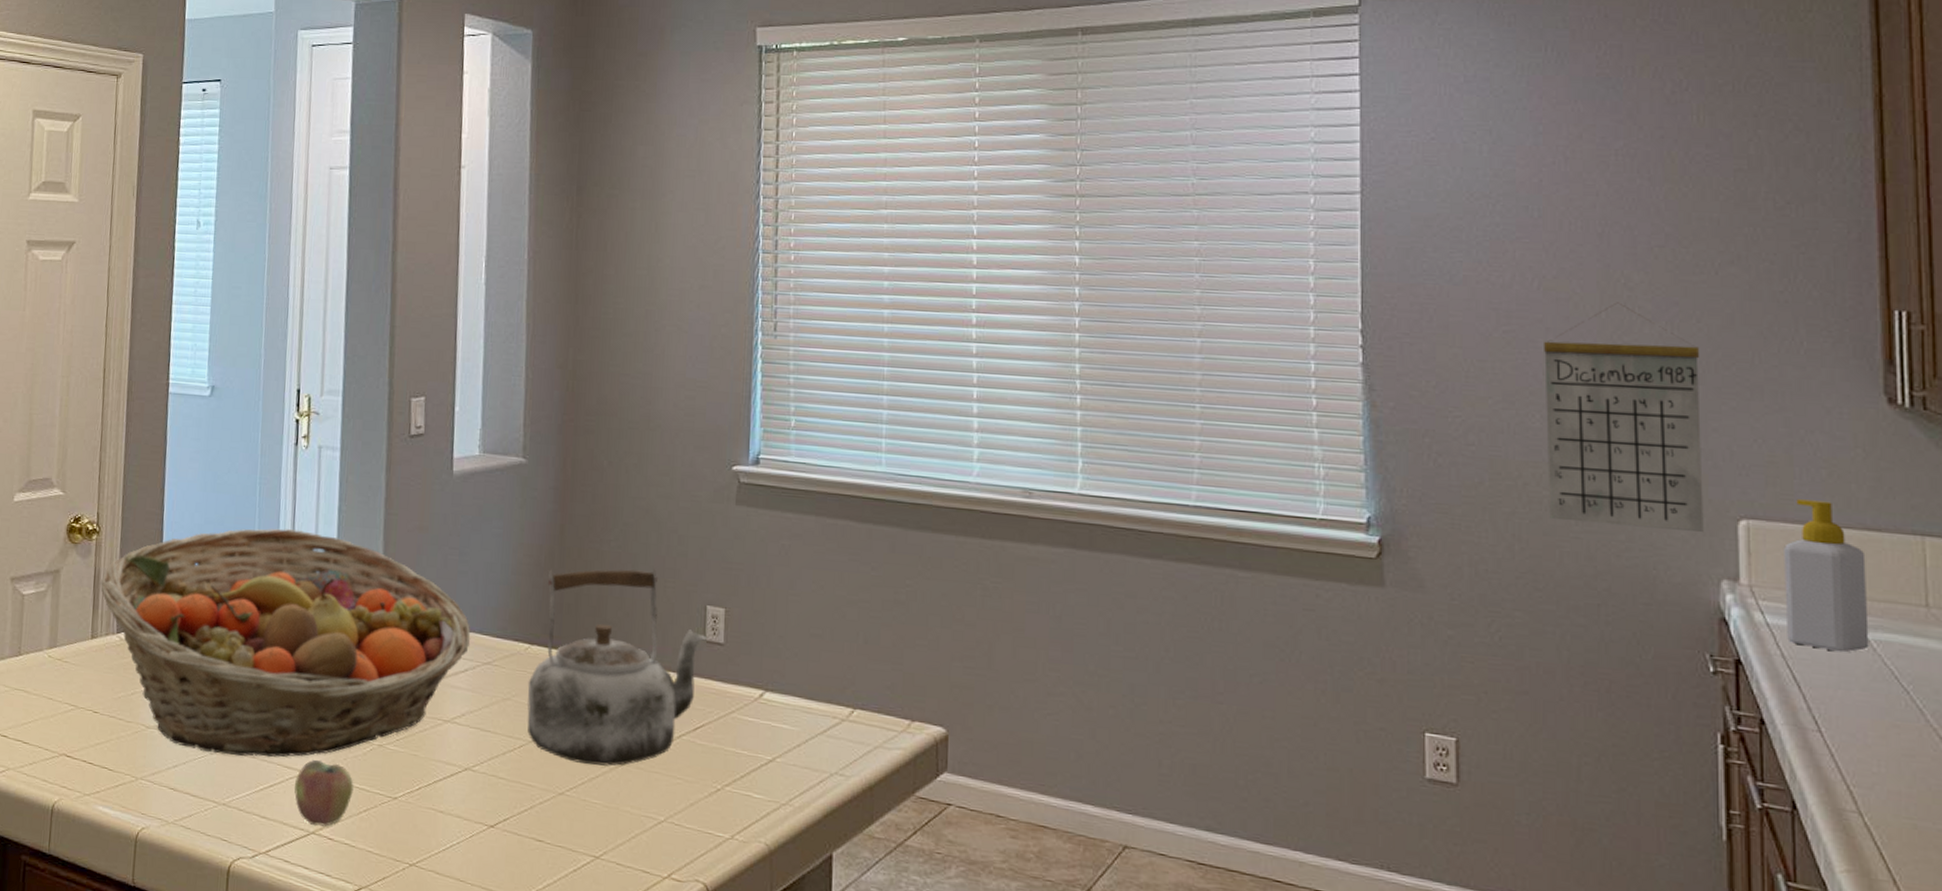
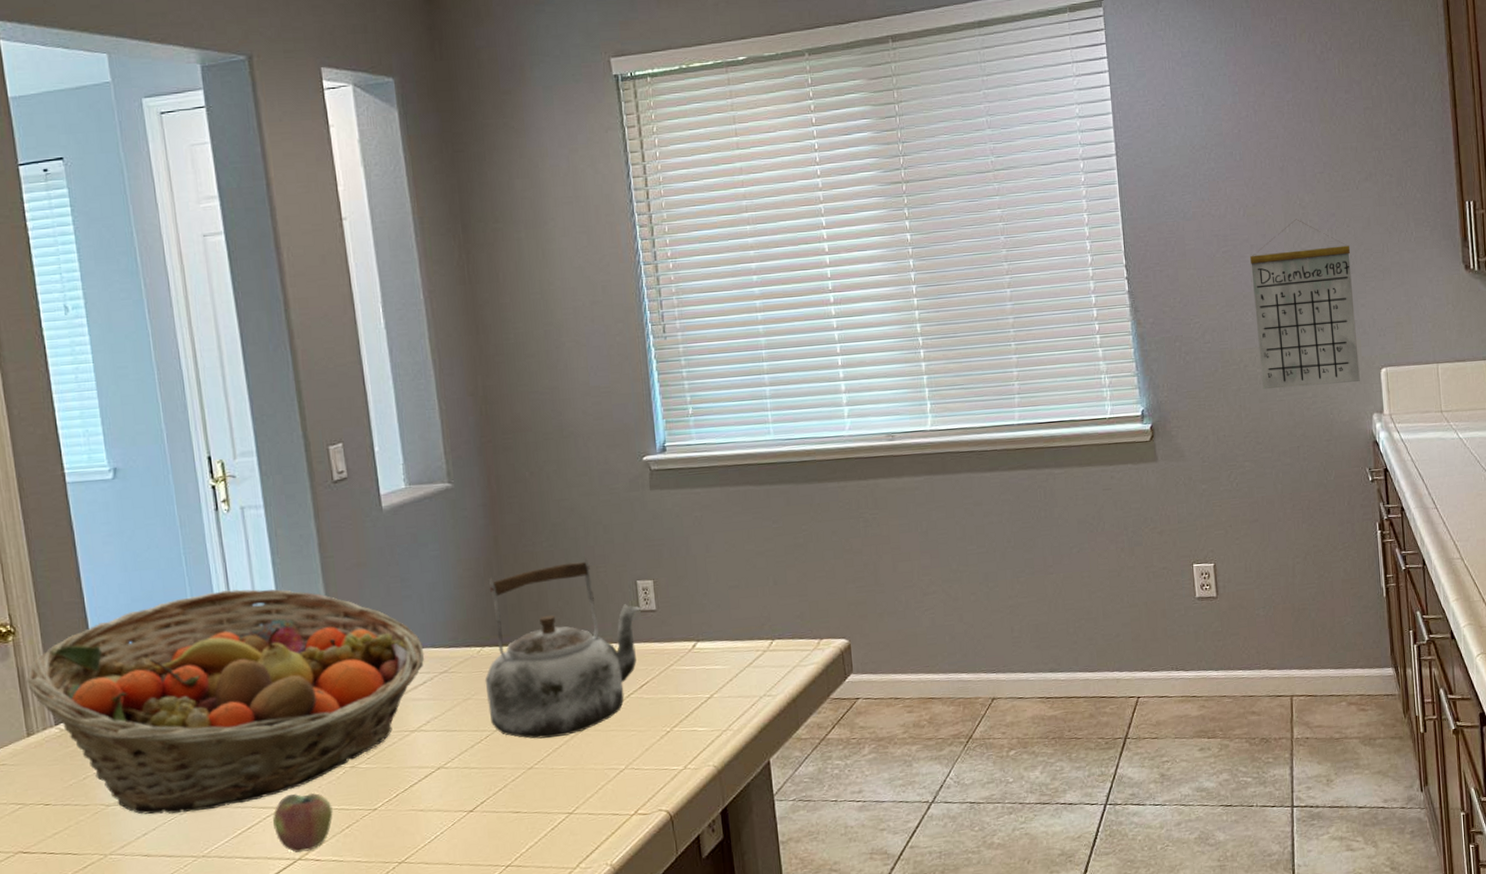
soap bottle: present [1784,499,1869,653] -> none [1409,345,1462,451]

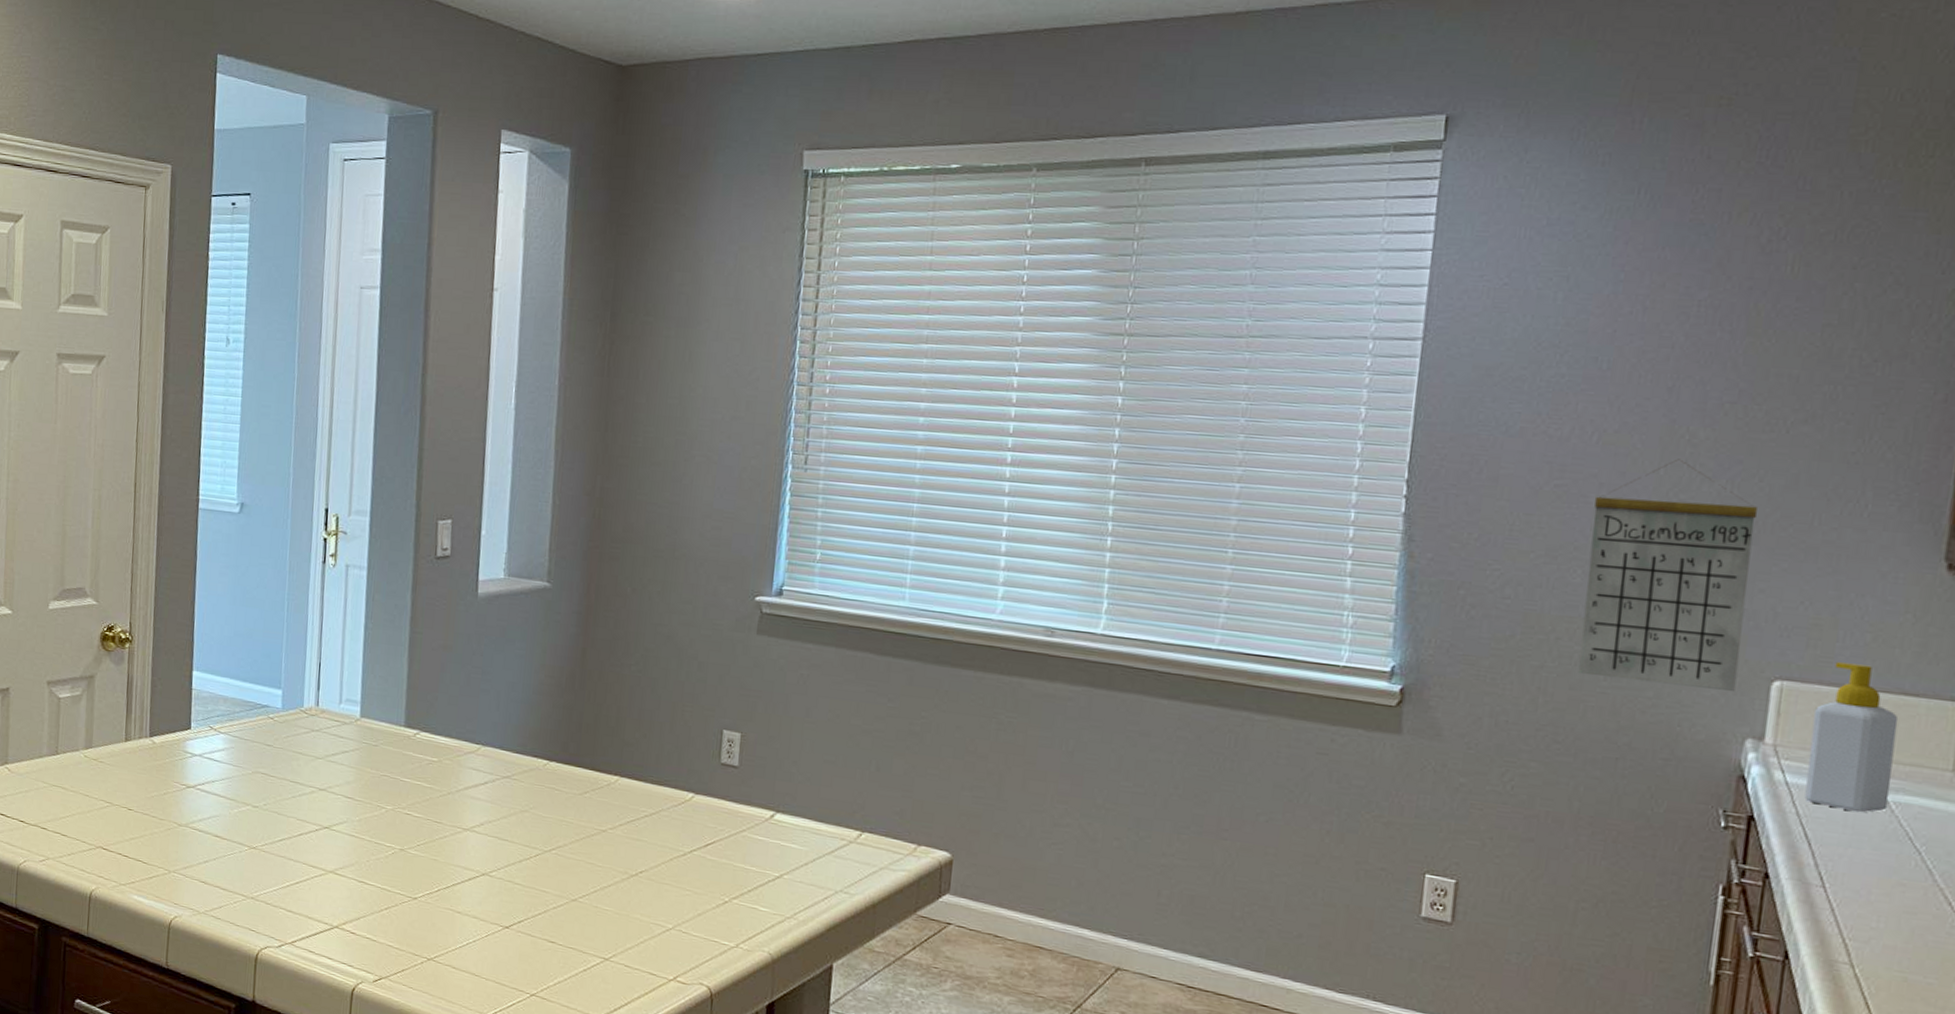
fruit basket: present [26,589,425,815] -> none [133,642,492,857]
apple: present [273,792,333,853] -> none [319,860,376,922]
kettle: present [484,557,641,739] -> none [543,690,722,877]
soap bottle: none [1409,345,1462,451] -> present [1804,662,1899,813]

